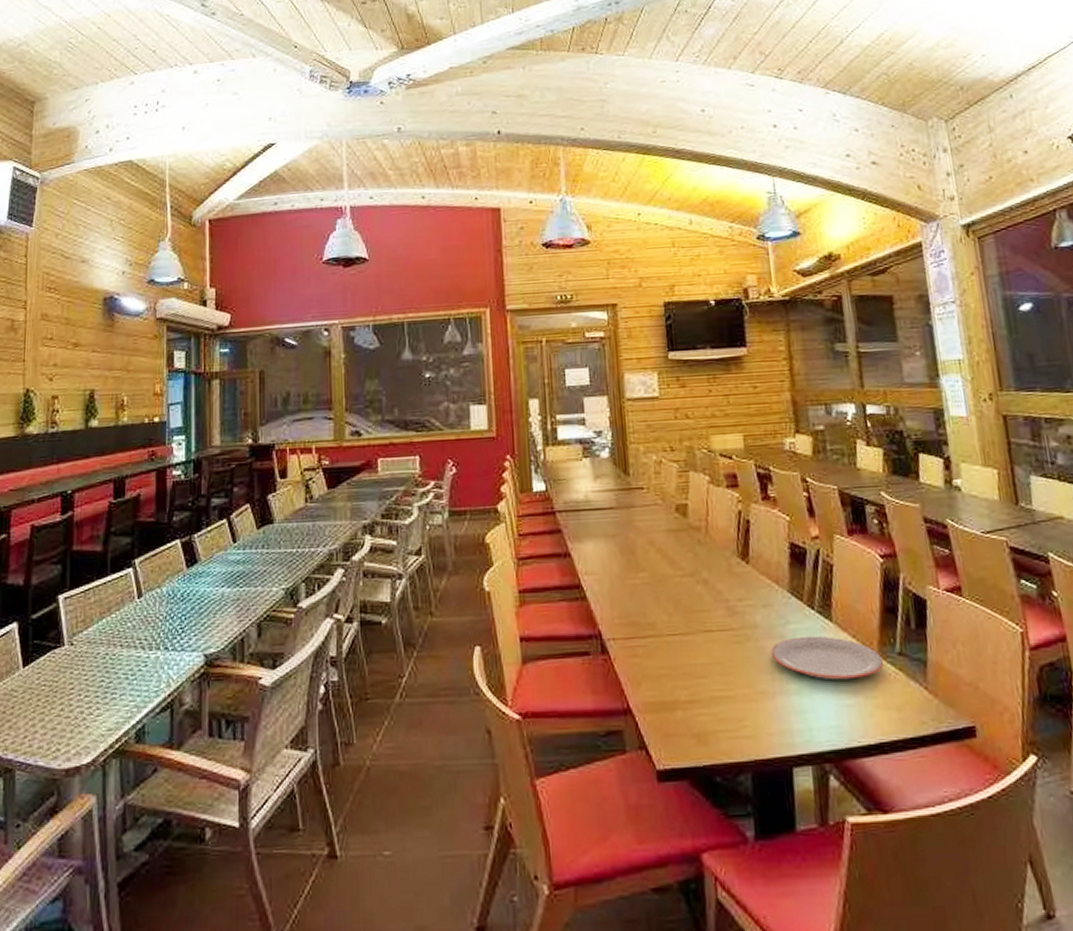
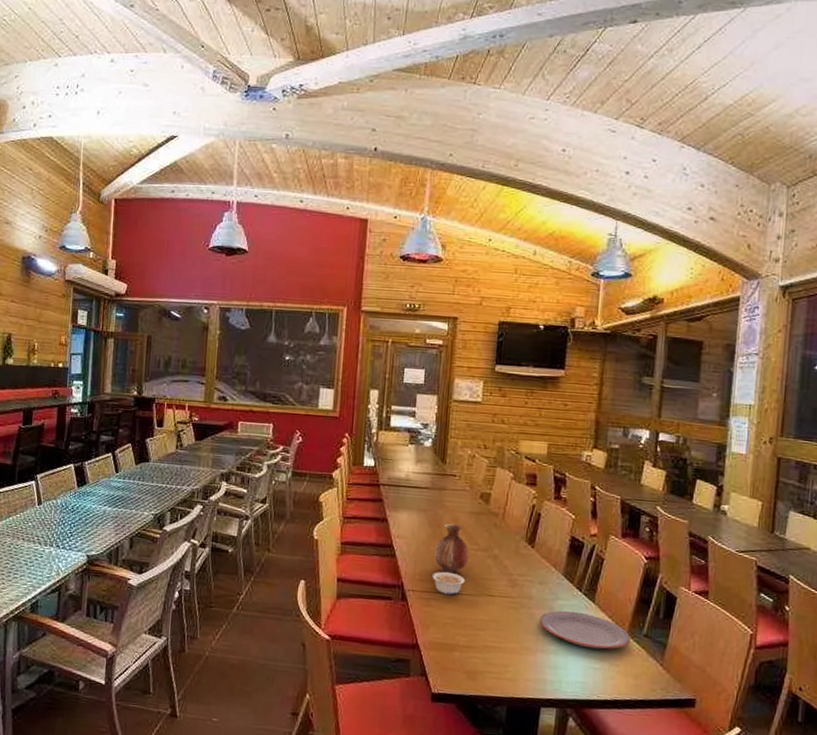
vase: none [632,547,675,610] -> present [434,523,470,573]
legume: none [635,608,674,638] -> present [432,571,465,595]

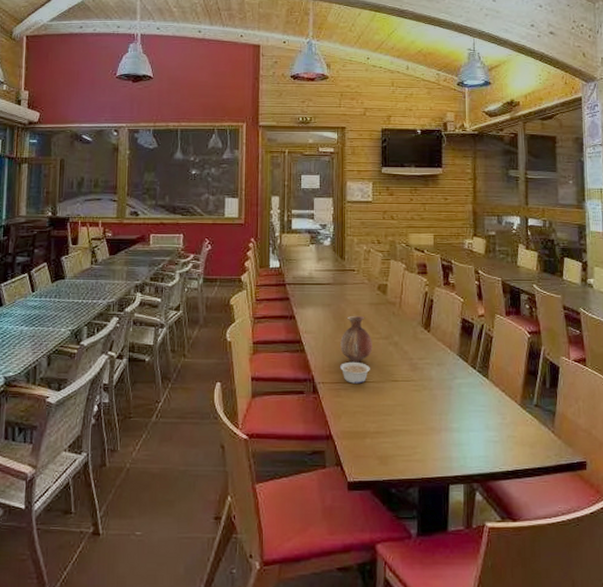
plate: present [539,610,631,649] -> none [441,388,524,423]

